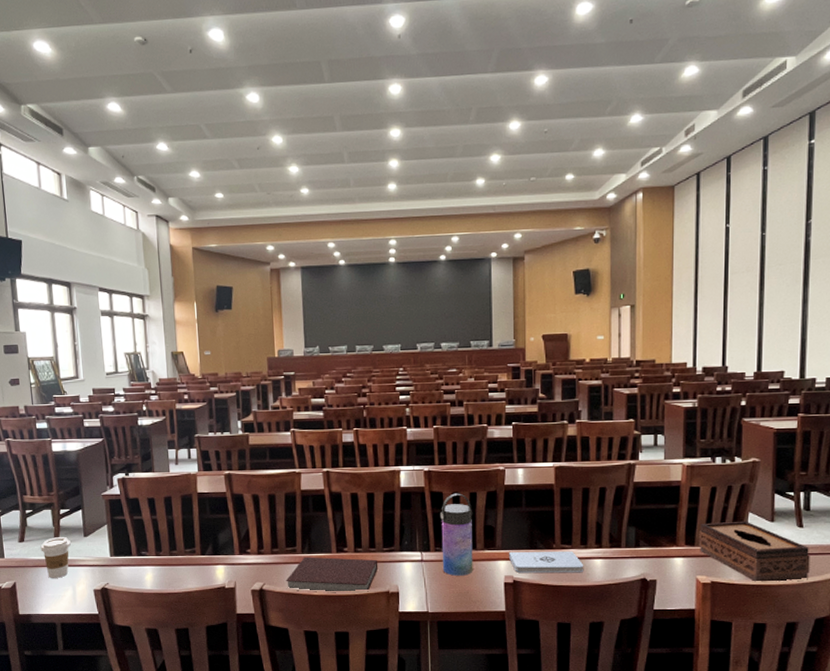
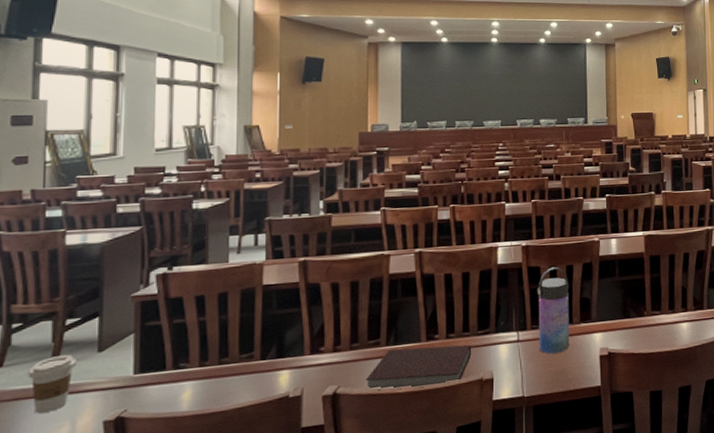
notepad: present [508,551,584,573] -> none [603,317,673,344]

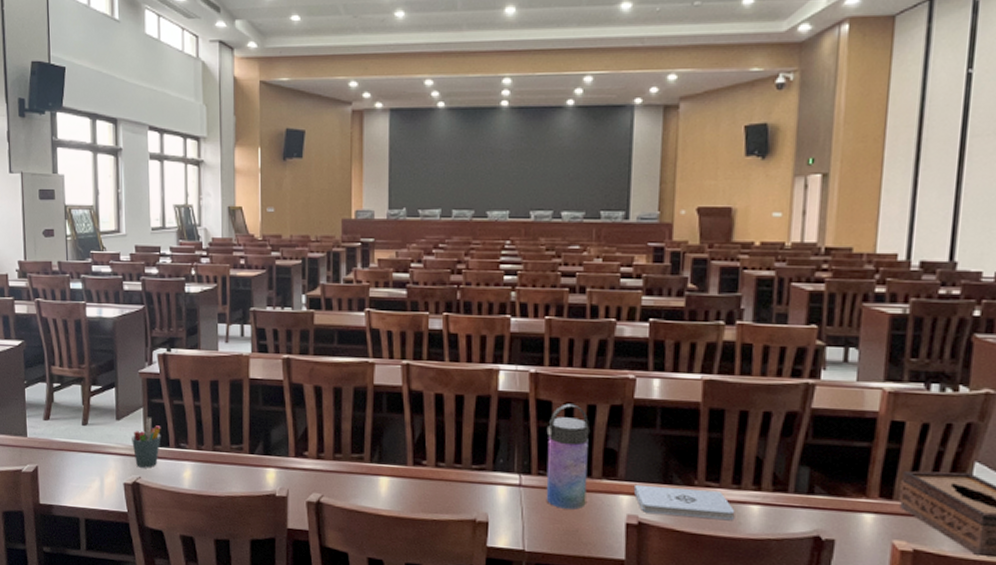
coffee cup: present [28,355,76,413] -> none [67,418,101,466]
pen holder: none [117,341,156,400] -> present [132,417,161,468]
notebook: present [365,344,472,391] -> none [348,467,464,518]
notepad: none [603,317,673,344] -> present [633,484,735,520]

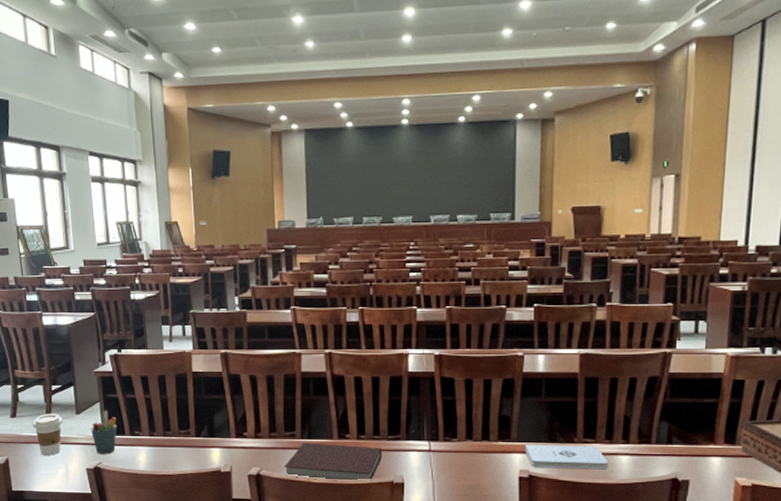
coffee cup: none [67,418,101,466] -> present [32,414,63,455]
notebook: none [348,467,464,518] -> present [284,442,383,482]
water bottle: present [546,403,591,510] -> none [450,380,487,468]

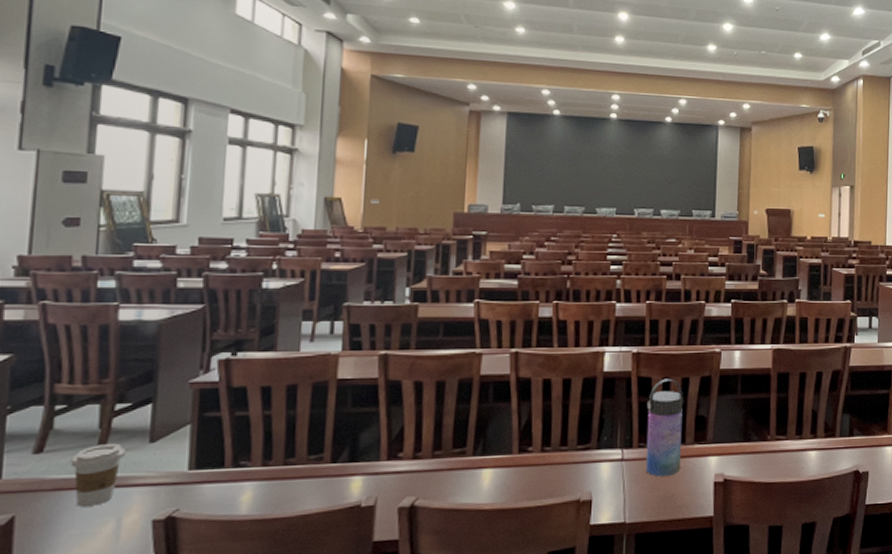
pen holder: present [91,410,117,454] -> none [170,434,215,498]
notebook: present [284,442,383,482] -> none [447,459,570,507]
water bottle: none [450,380,487,468] -> present [645,378,684,477]
notepad: present [524,444,608,469] -> none [720,443,799,470]

